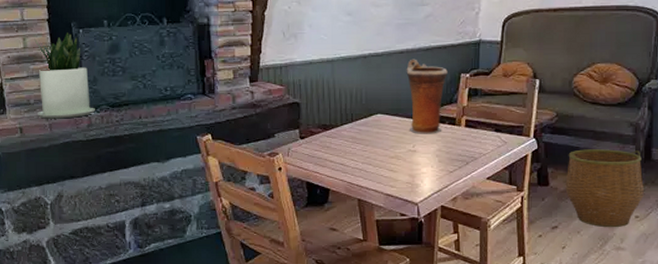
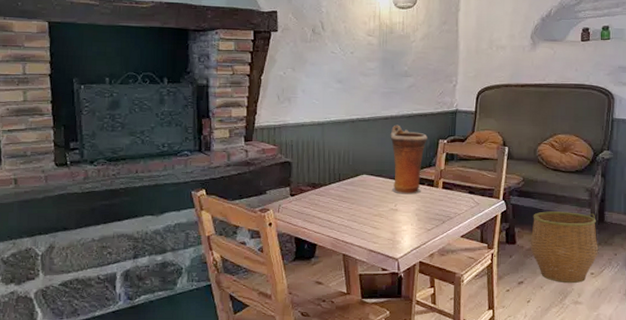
planter: present [34,32,95,119] -> none [32,88,92,171]

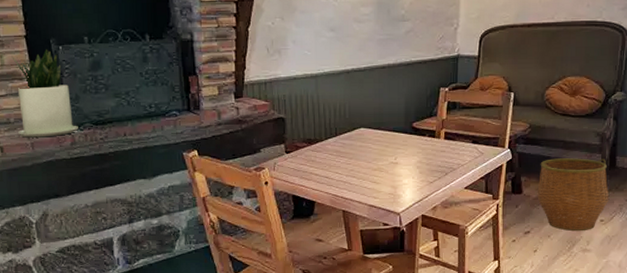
planter: none [32,88,92,171] -> present [11,49,78,138]
vase: present [390,124,427,195] -> none [388,73,428,147]

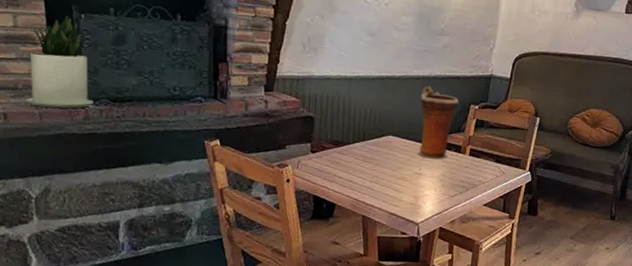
vase: none [388,73,428,147] -> present [418,85,459,159]
basket: present [537,158,609,231] -> none [551,185,618,256]

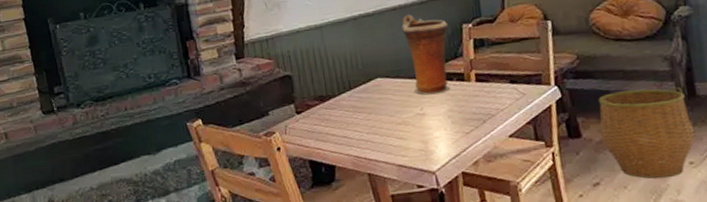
planter: present [25,15,94,109] -> none [12,29,79,121]
basket: none [551,185,618,256] -> present [598,87,695,179]

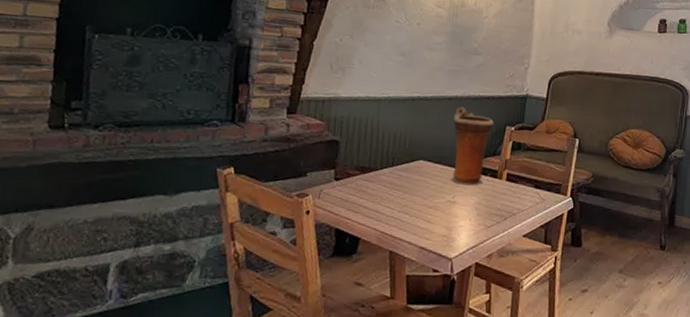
basket: present [598,87,695,179] -> none [596,211,667,293]

